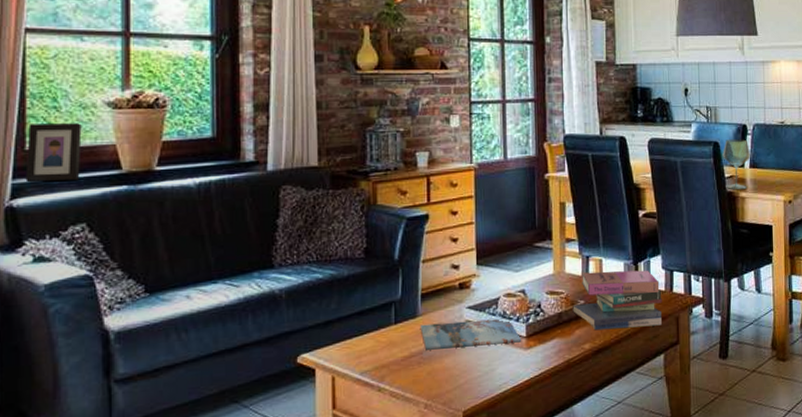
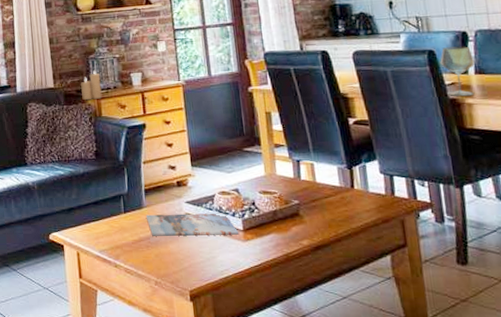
candle: none [354,146,379,184] -> present [81,70,102,101]
books: present [572,270,662,331] -> none [287,174,385,229]

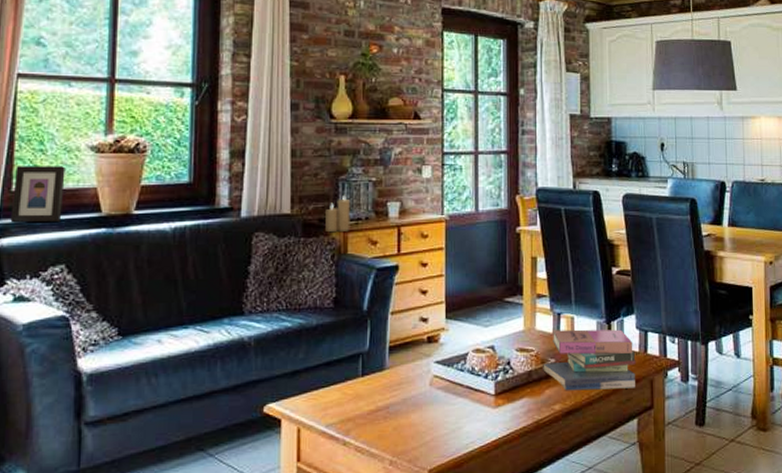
magazine: present [145,213,239,236] -> none [387,374,490,405]
books: none [287,174,385,229] -> present [543,329,636,391]
wine glass: present [440,46,475,97] -> none [700,196,729,249]

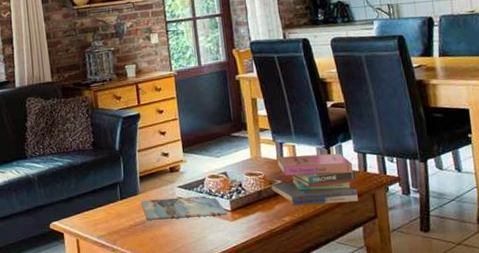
candle: present [325,195,351,233] -> none [78,64,99,93]
magazine: none [387,374,490,405] -> present [140,195,228,220]

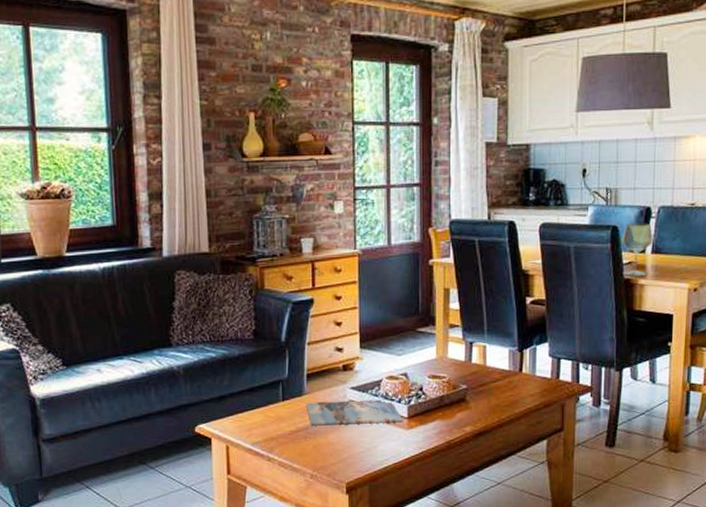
books: present [271,153,358,206] -> none [454,357,548,415]
wine glass: none [408,31,439,78] -> present [621,223,653,277]

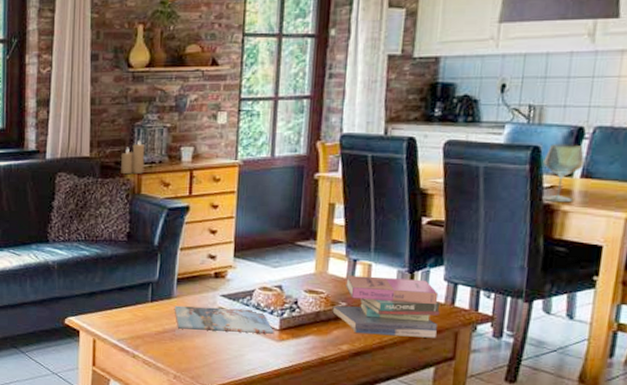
candle: none [242,233,266,270] -> present [121,140,145,175]
books: none [454,357,548,415] -> present [332,275,440,338]

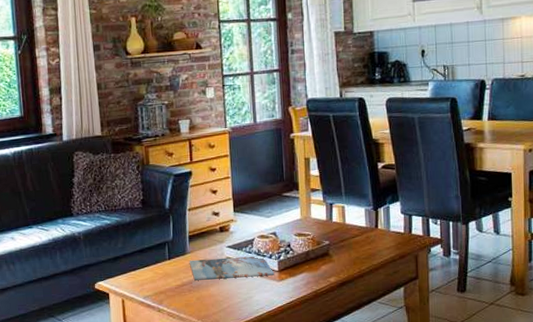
candle: present [121,140,145,175] -> none [129,117,150,149]
books: present [332,275,440,338] -> none [318,214,402,267]
wine glass: present [542,144,584,203] -> none [460,94,488,141]

